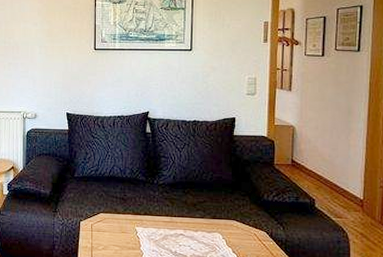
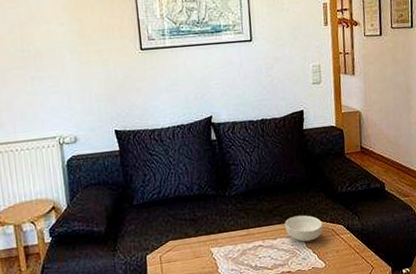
cereal bowl: none [207,214,245,241] -> present [285,215,323,242]

